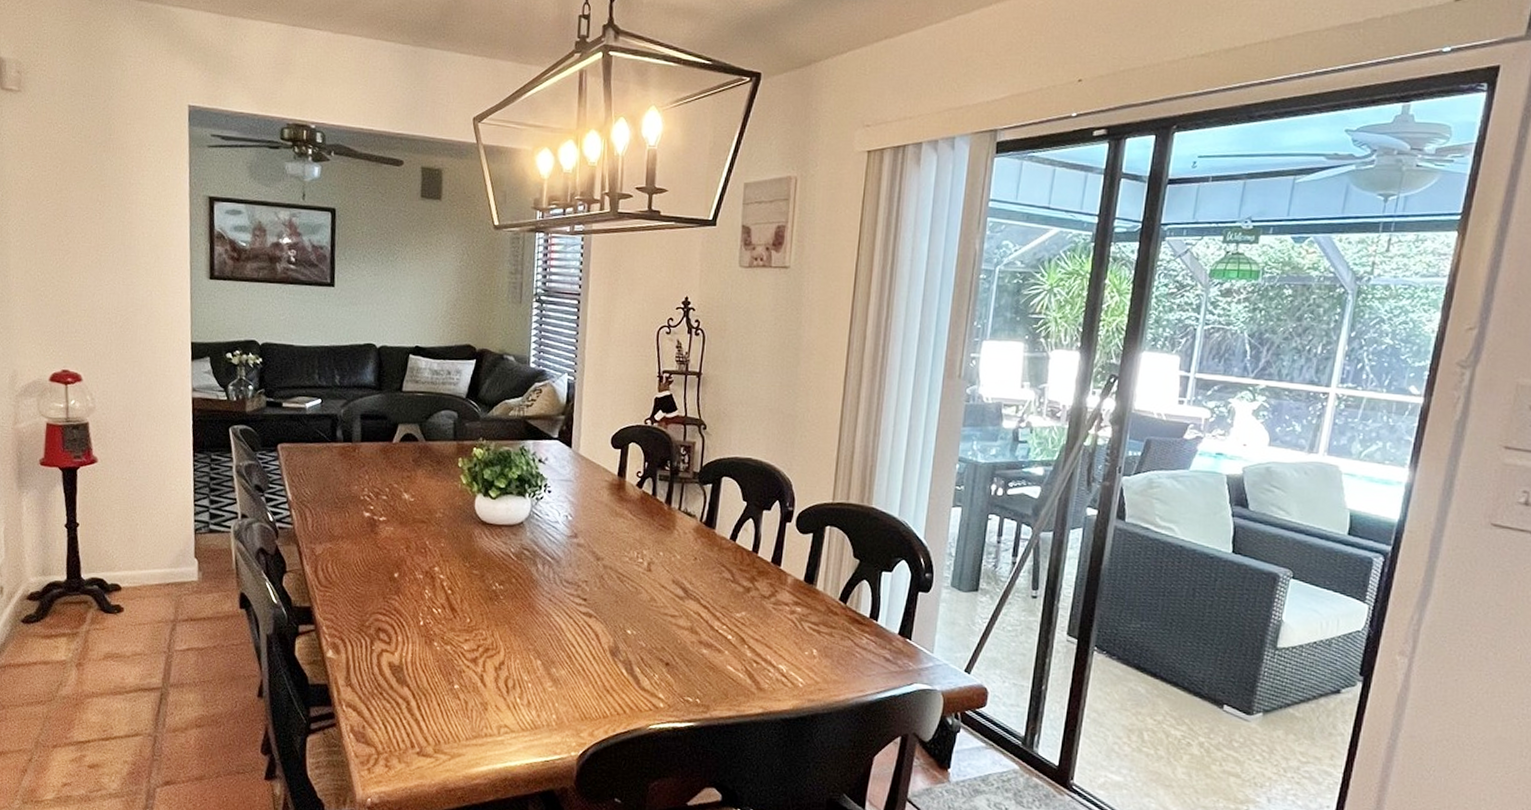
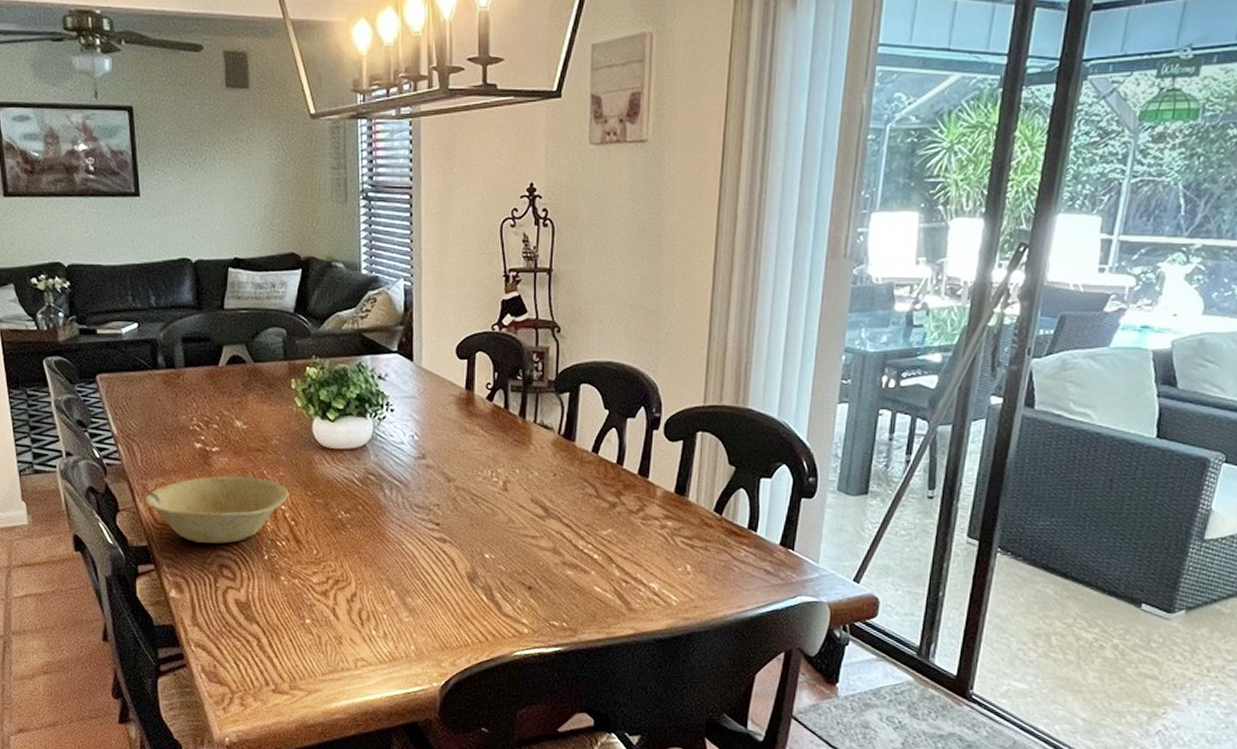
bowl: none [311,544,449,608] -> present [144,476,289,544]

